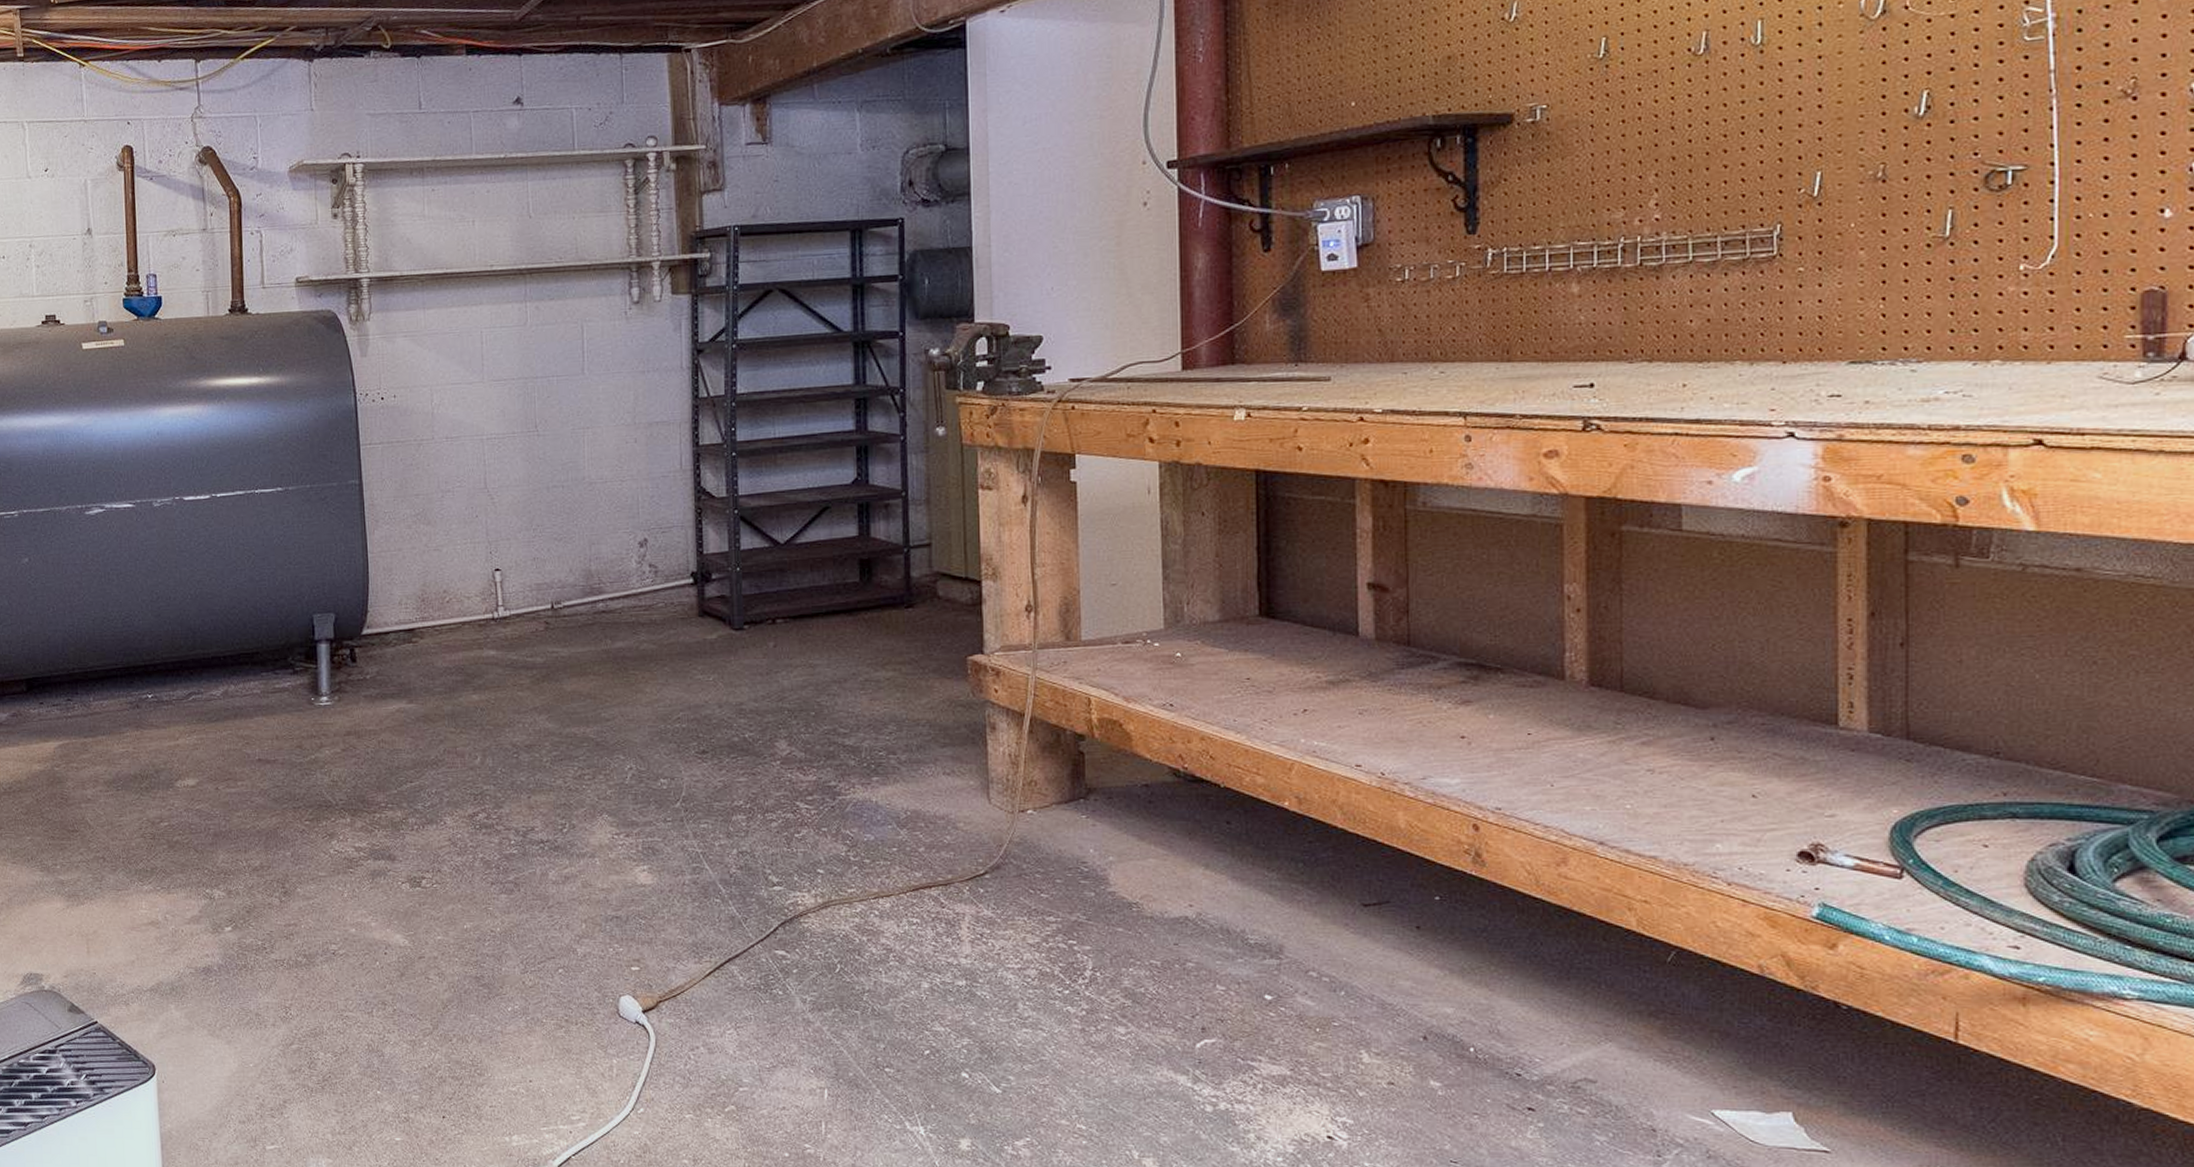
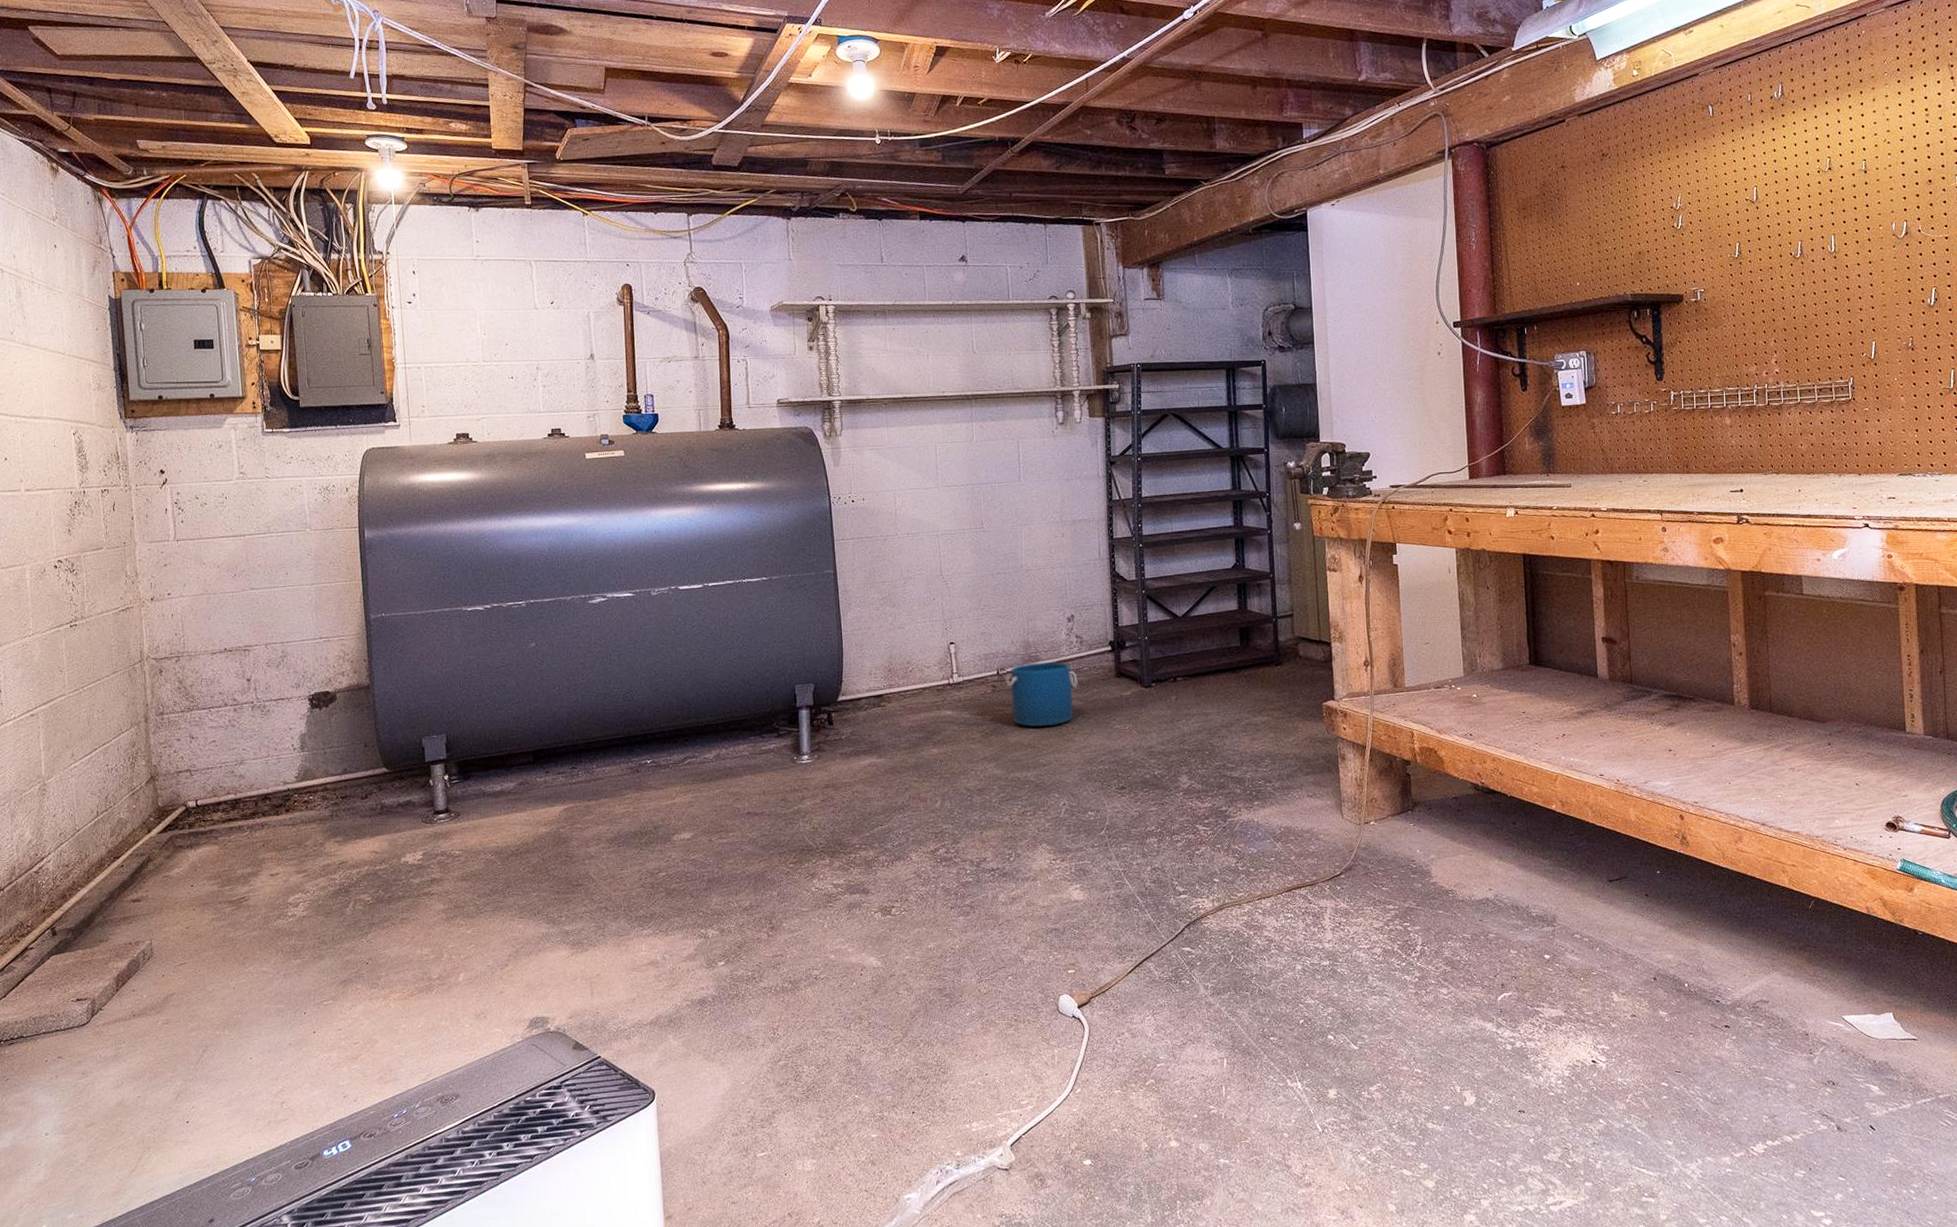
bucket: none [562,595,651,674] -> present [1006,661,1078,728]

